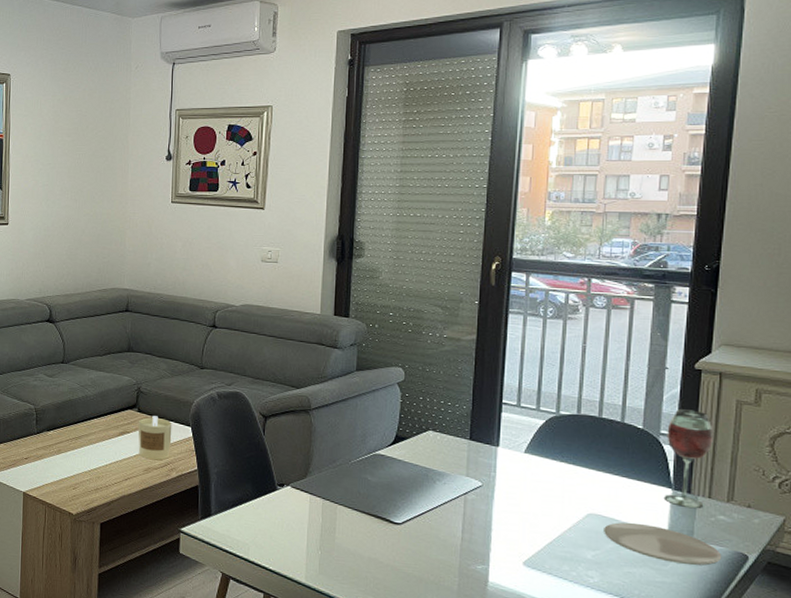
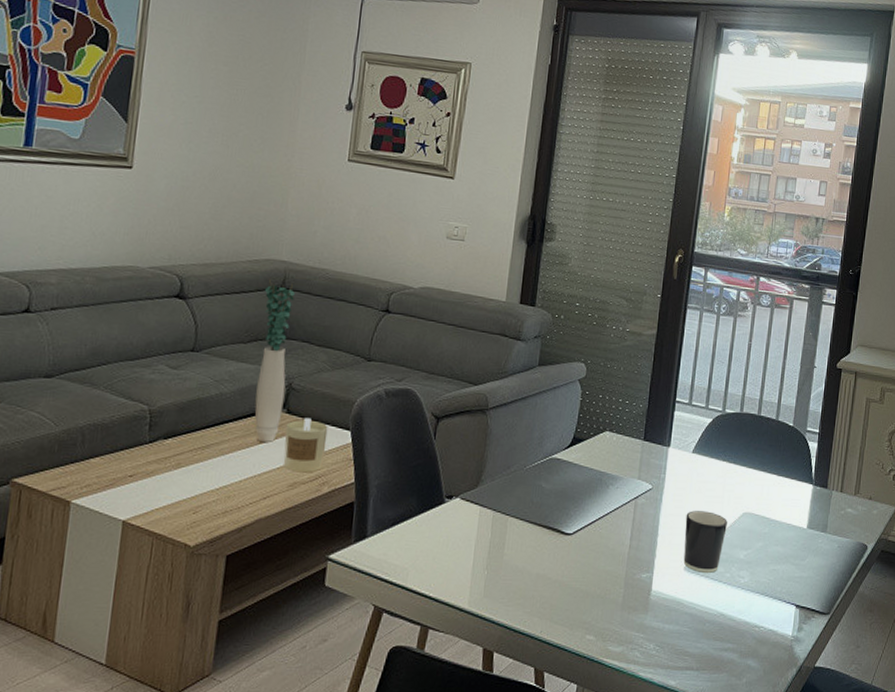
vase: none [113,303,137,436] -> present [254,278,295,443]
mug: none [521,508,570,570] -> present [683,511,727,573]
plate: present [604,522,722,566] -> none [755,519,848,559]
wineglass: present [665,409,714,508] -> none [807,407,848,502]

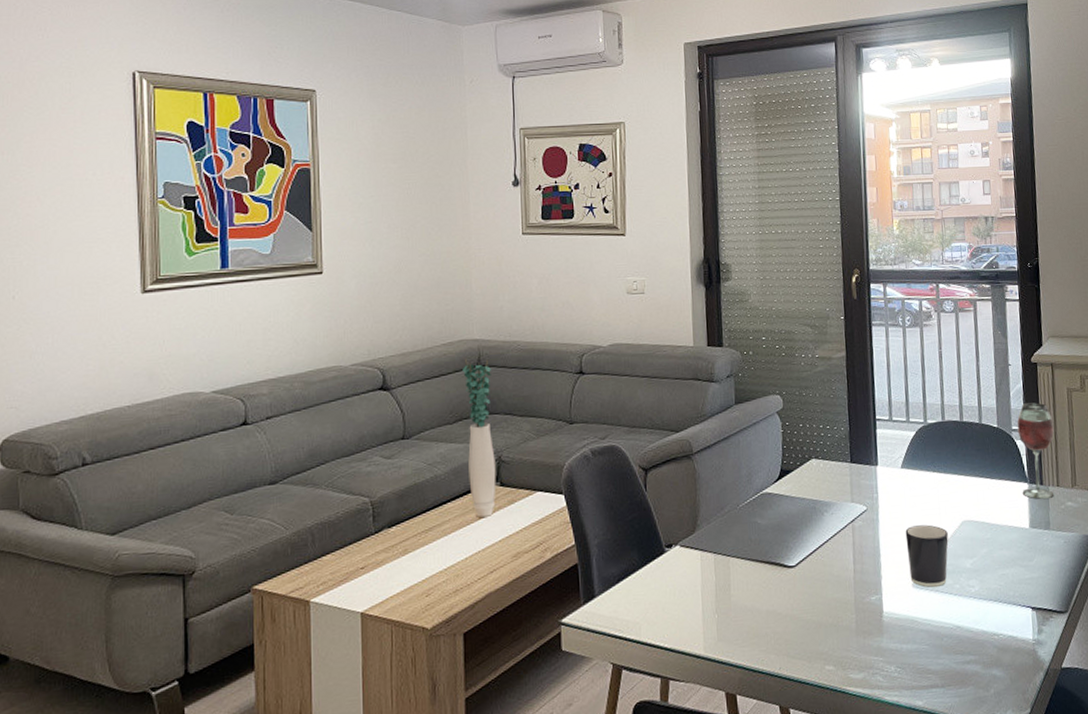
candle: present [283,418,328,473] -> none [501,487,543,543]
wineglass: none [807,407,848,502] -> present [1017,402,1054,499]

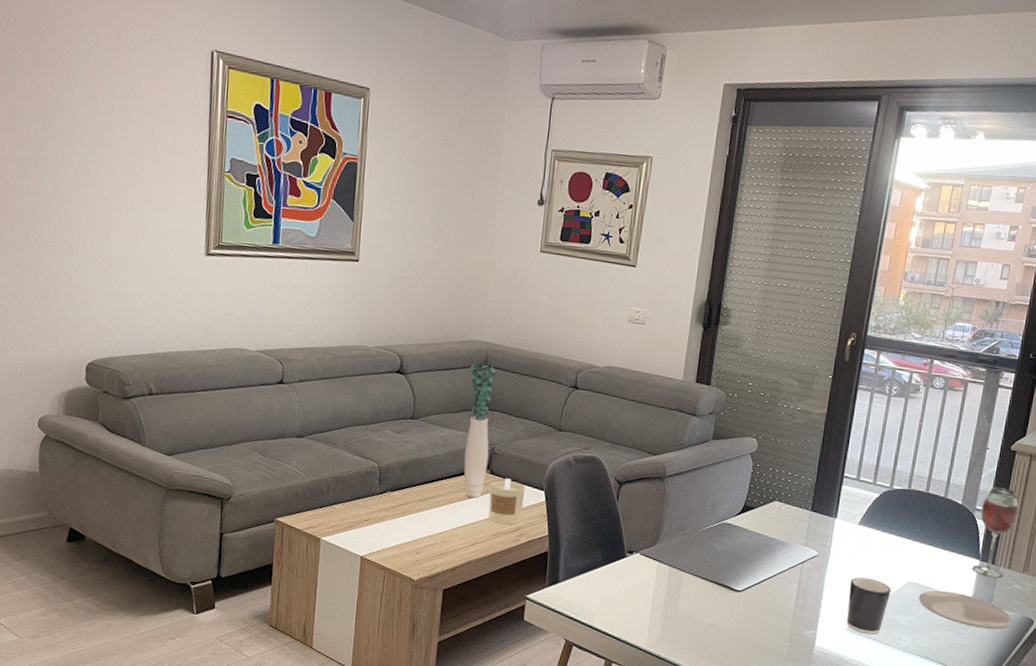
candle: none [501,487,543,543] -> present [488,478,525,525]
plate: none [977,522,1075,557] -> present [919,590,1013,629]

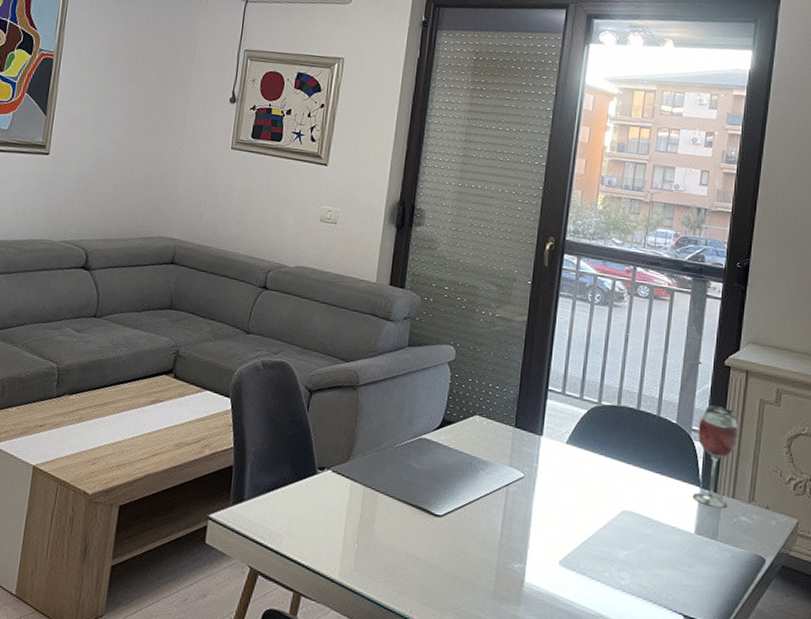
vase: present [463,357,496,499] -> none [146,254,183,405]
candle: present [488,478,525,525] -> none [170,383,211,435]
mug: present [846,577,891,634] -> none [558,503,605,571]
plate: present [919,590,1013,629] -> none [636,521,743,568]

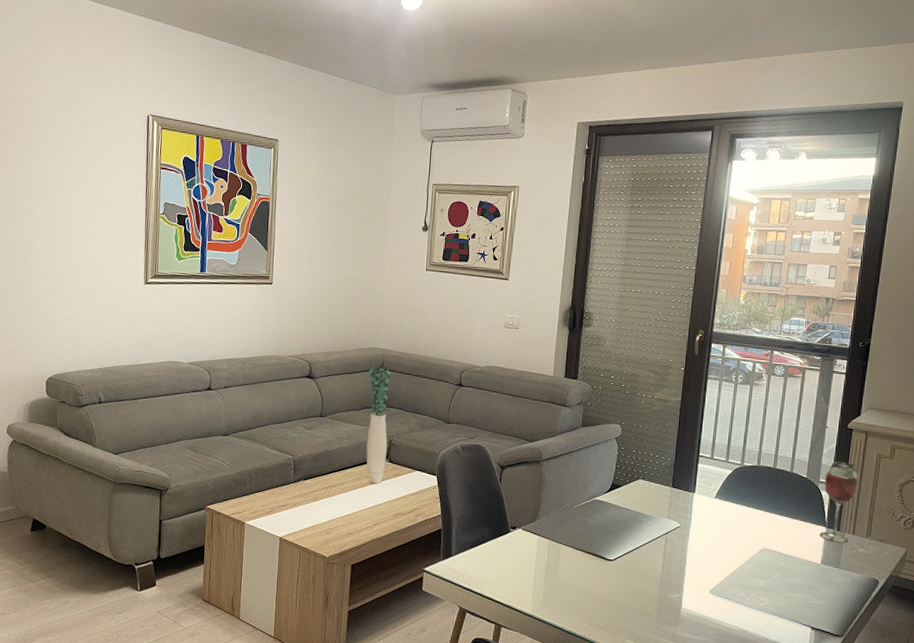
vase: none [146,254,183,405] -> present [366,362,391,484]

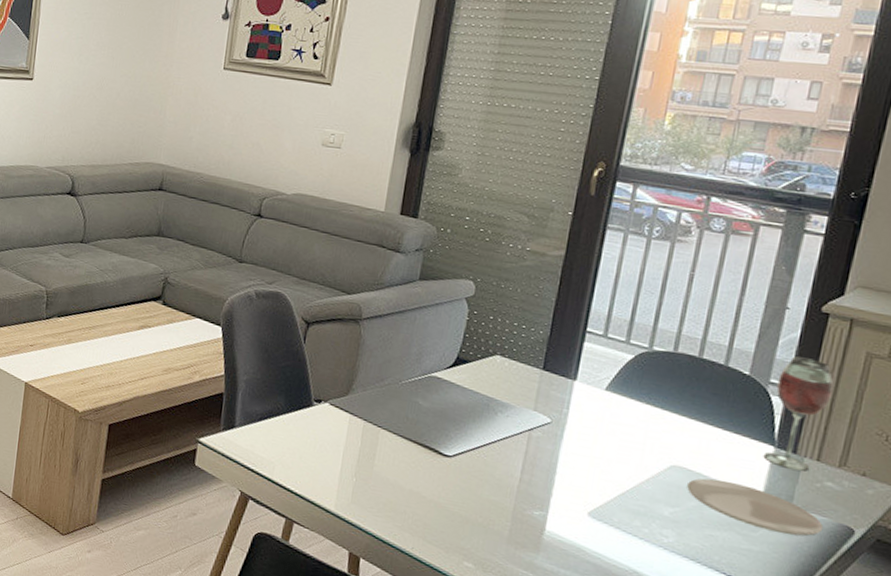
vase: present [366,362,391,484] -> none [134,180,172,330]
plate: none [773,555,860,590] -> present [687,478,824,537]

